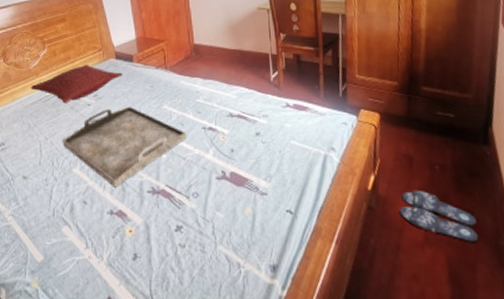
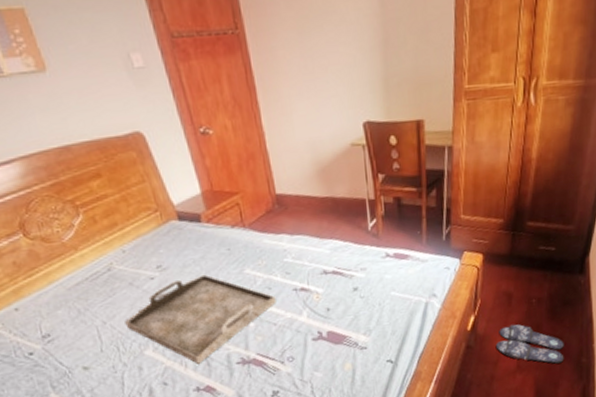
pillow: present [30,64,122,104] -> none [70,229,190,280]

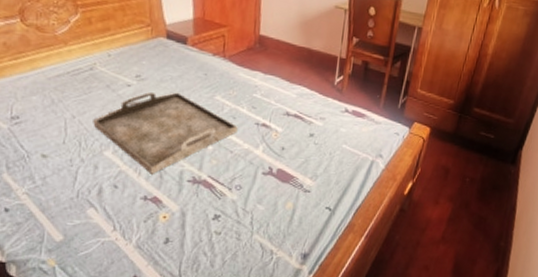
slippers: present [495,324,564,364] -> none [426,197,487,242]

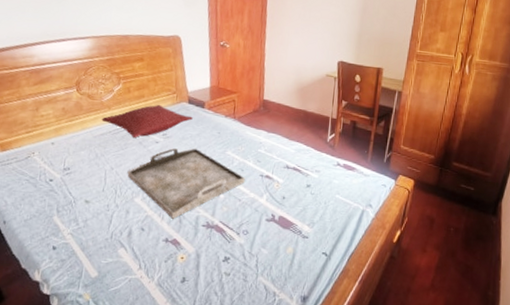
pillow: none [56,39,173,81] -> present [101,104,193,138]

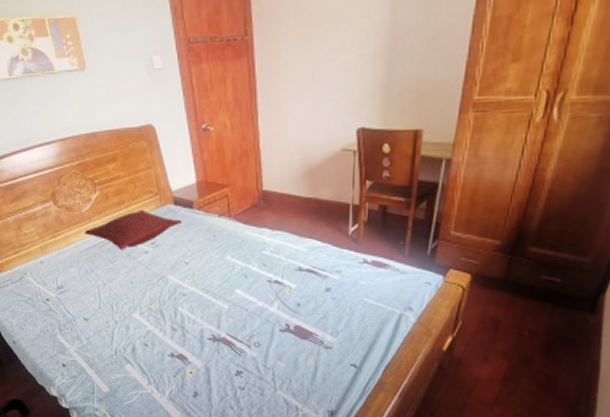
serving tray: present [127,148,245,219] -> none [120,255,250,333]

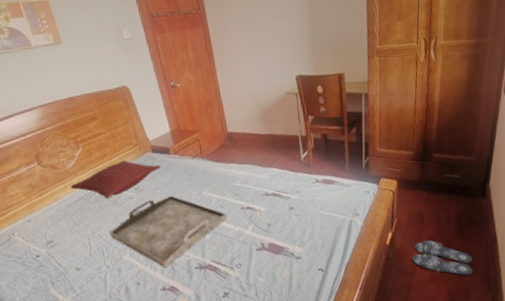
serving tray: none [120,255,250,333] -> present [109,195,228,268]
slippers: none [472,353,558,406] -> present [411,240,473,276]

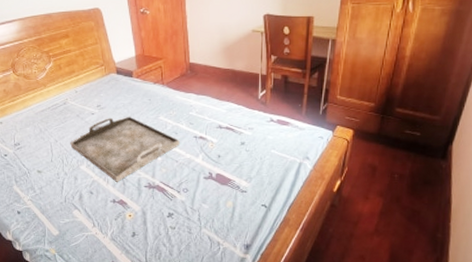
pillow: present [70,160,161,199] -> none [39,77,123,112]
slippers: present [411,240,473,276] -> none [357,193,421,234]

